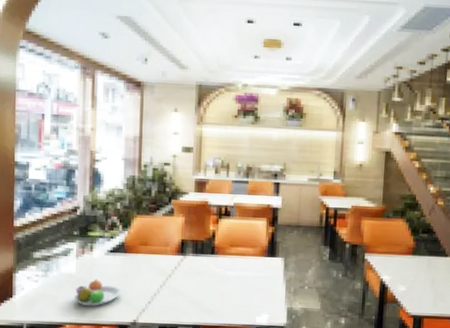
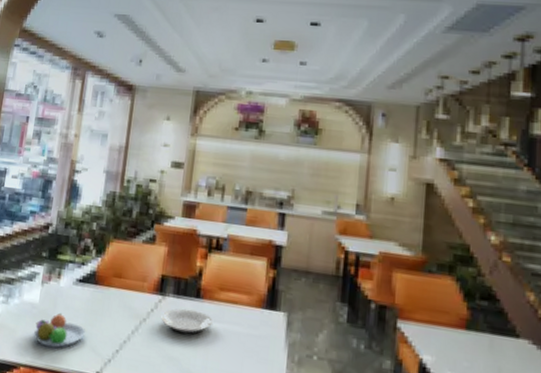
plate: none [184,263,226,283] -> present [161,308,213,335]

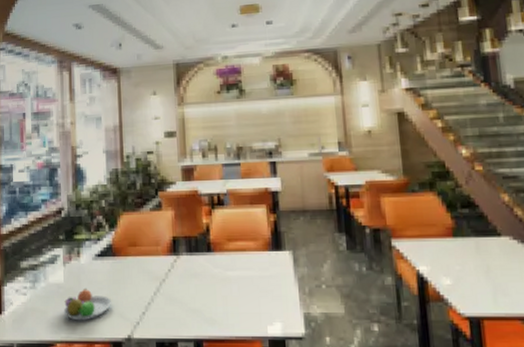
plate: present [161,308,213,335] -> none [178,263,226,287]

